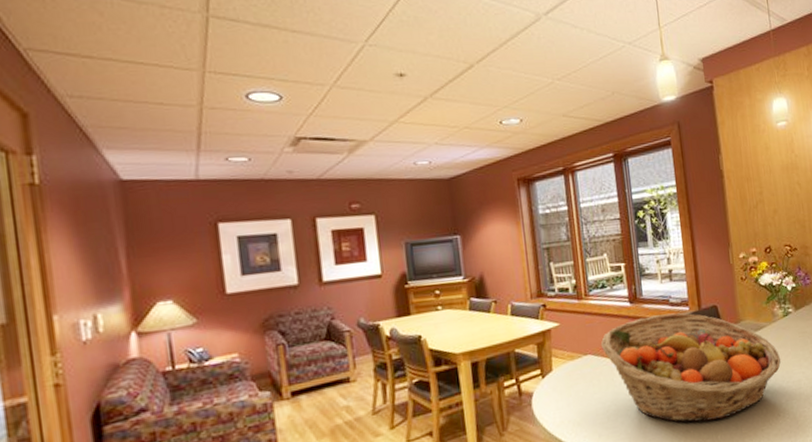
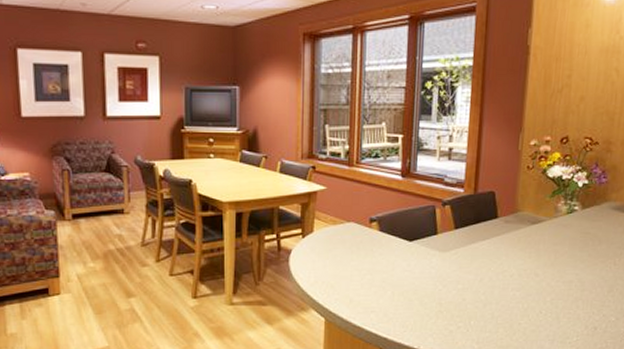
fruit basket: present [600,312,782,422] -> none [365,193,555,306]

